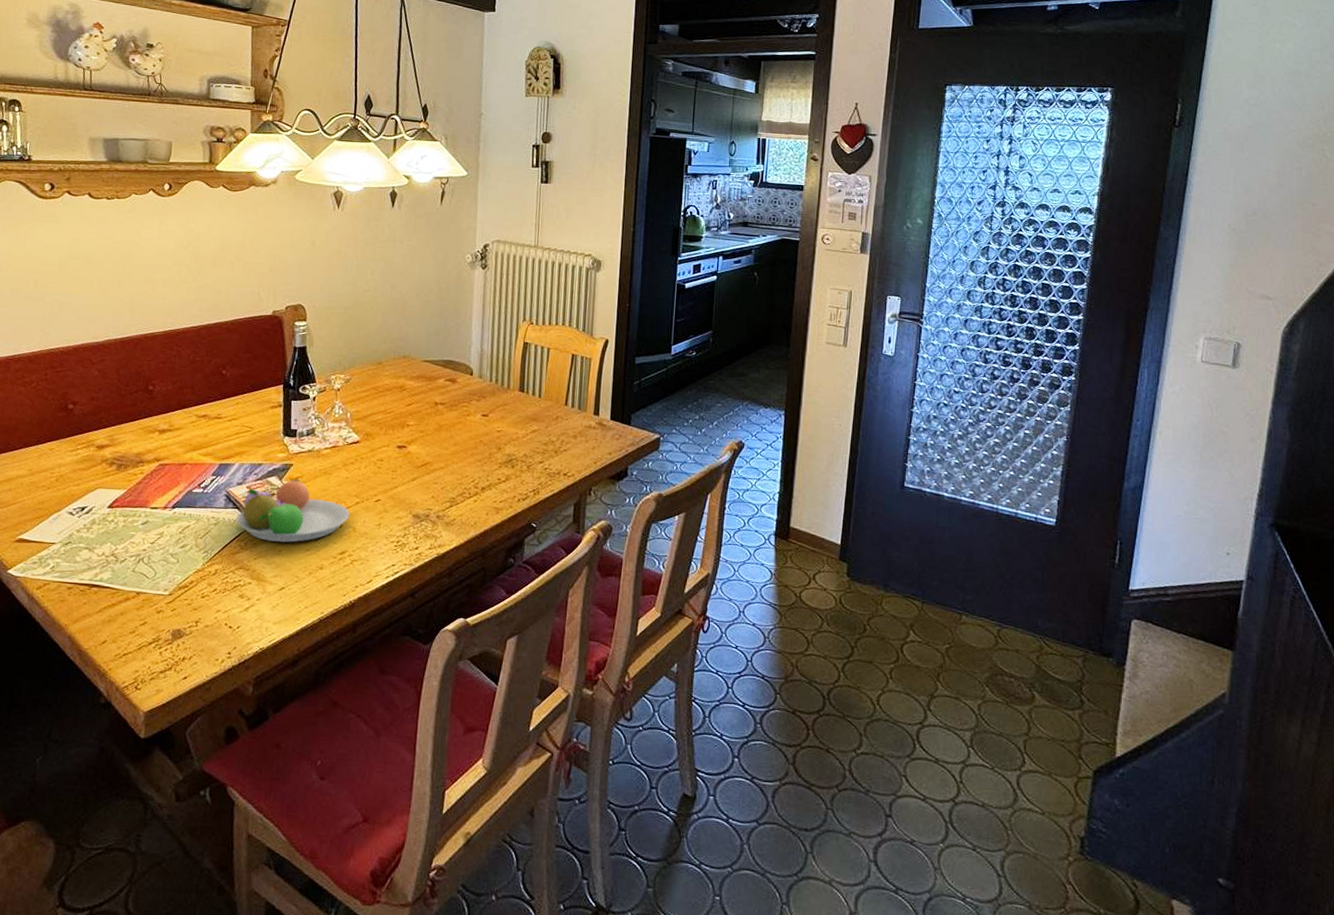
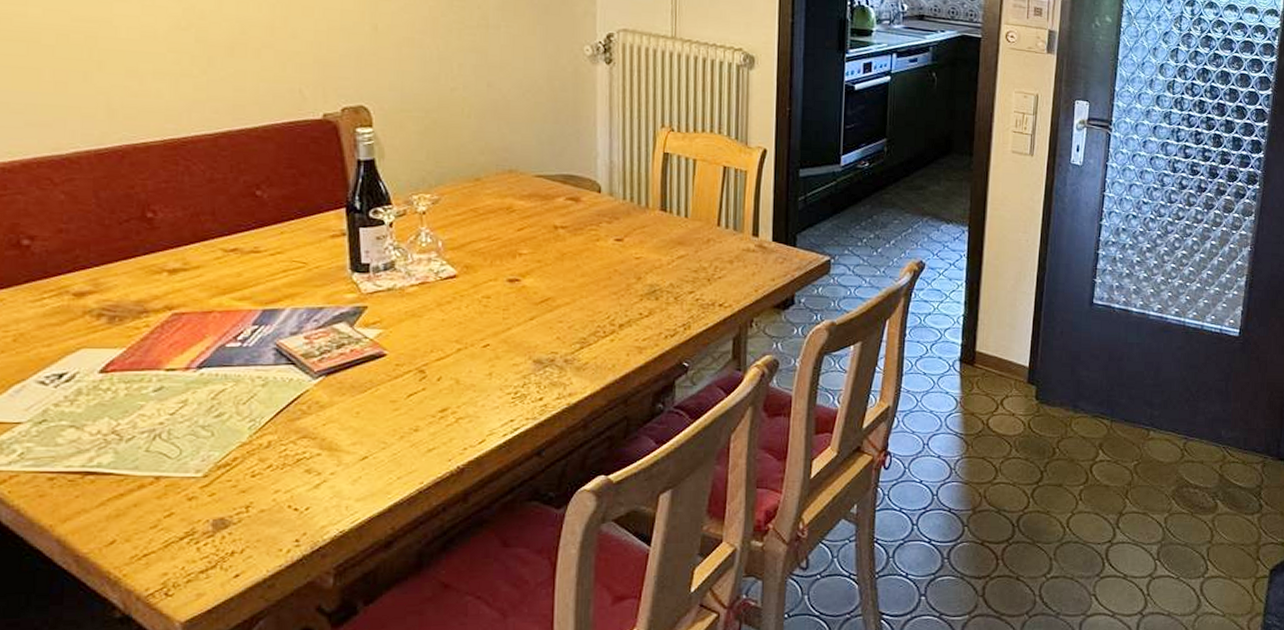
fruit bowl: present [235,478,351,543] -> none [292,324,451,403]

